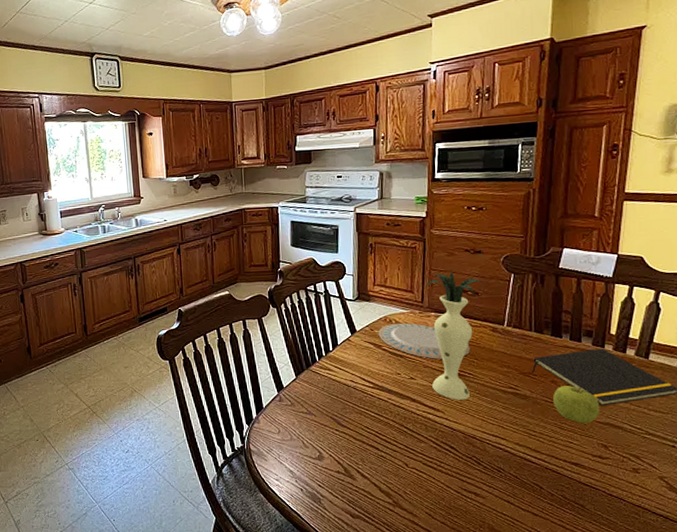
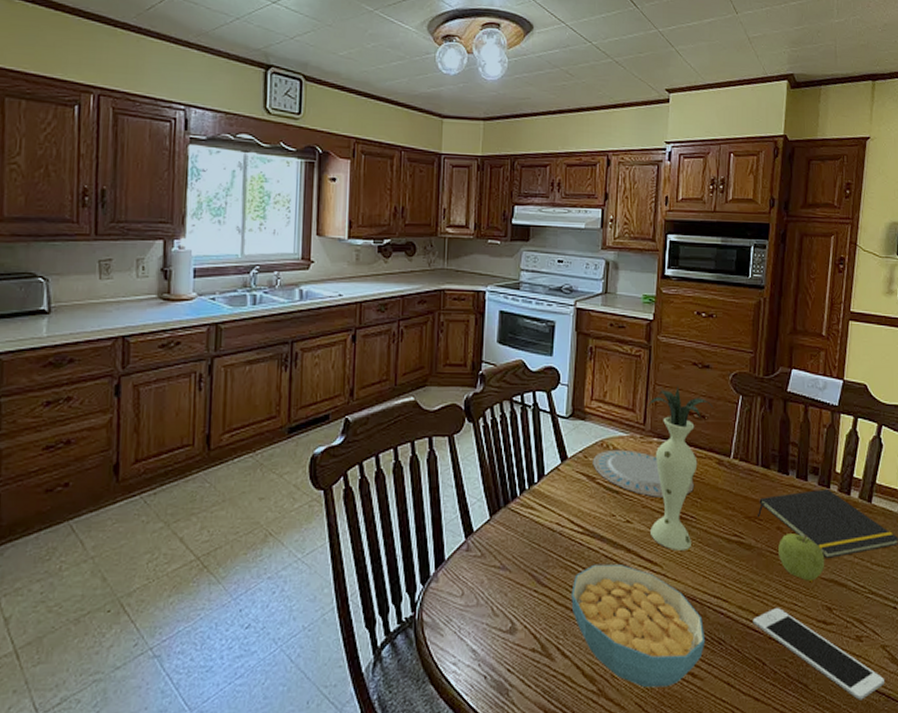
cereal bowl: none [366,410,486,502] -> present [571,564,706,688]
cell phone: none [529,445,662,519] -> present [752,608,884,700]

